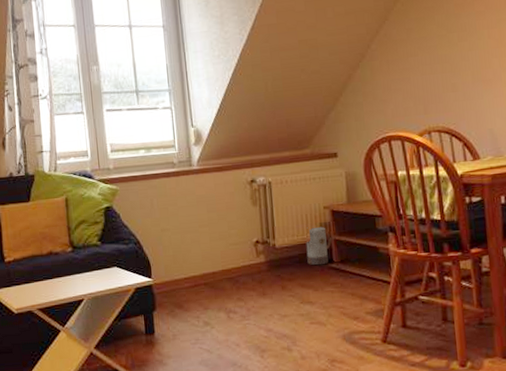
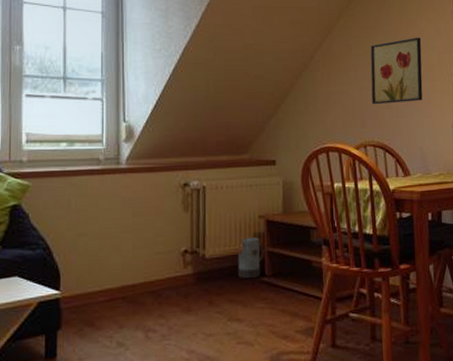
wall art: none [431,11,492,89] -> present [370,37,423,105]

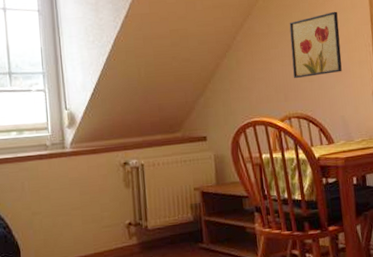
watering can: present [236,235,266,279] -> none [176,206,203,246]

